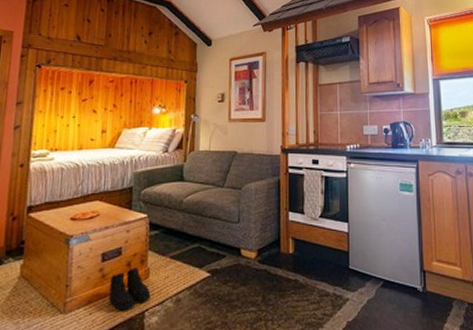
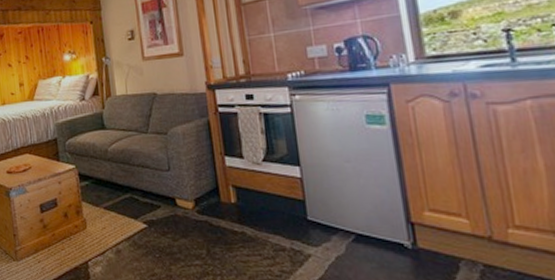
boots: present [109,267,151,311] -> none [51,218,91,260]

